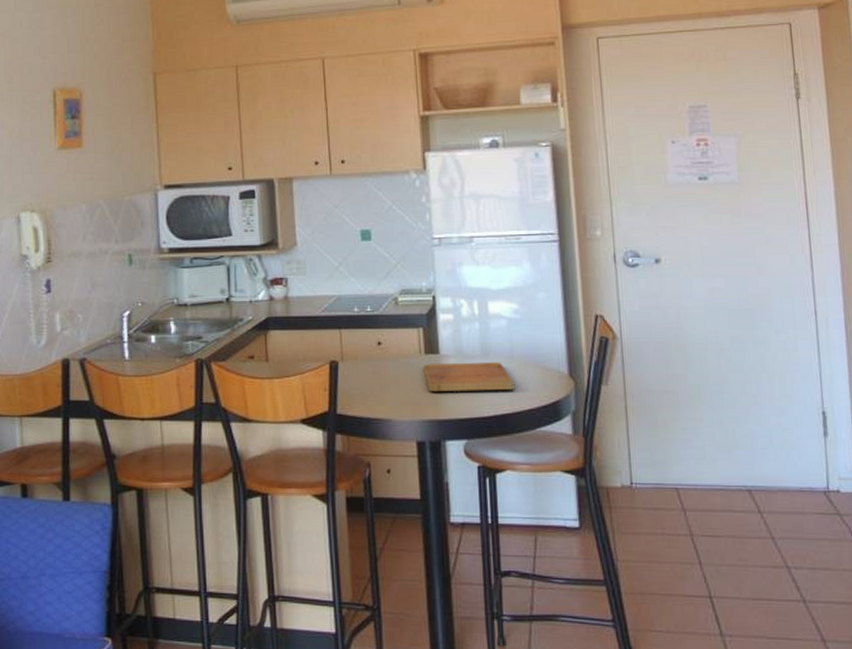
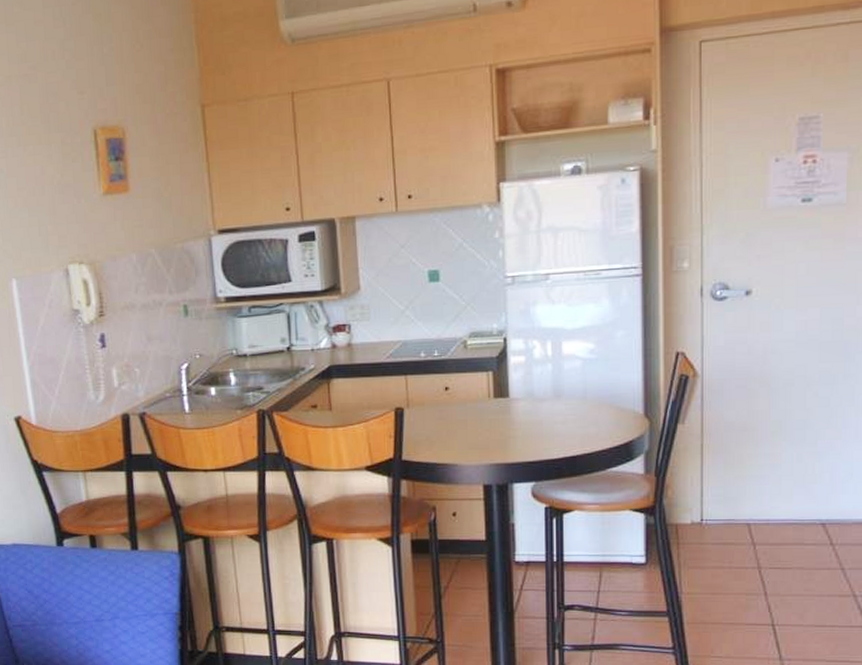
cutting board: present [424,362,515,391] -> none [493,404,587,435]

